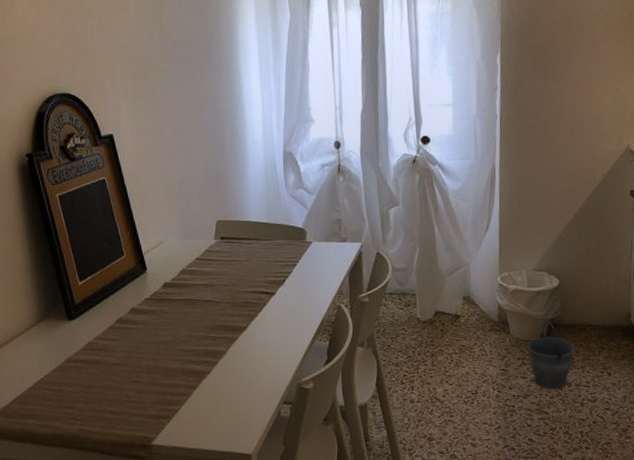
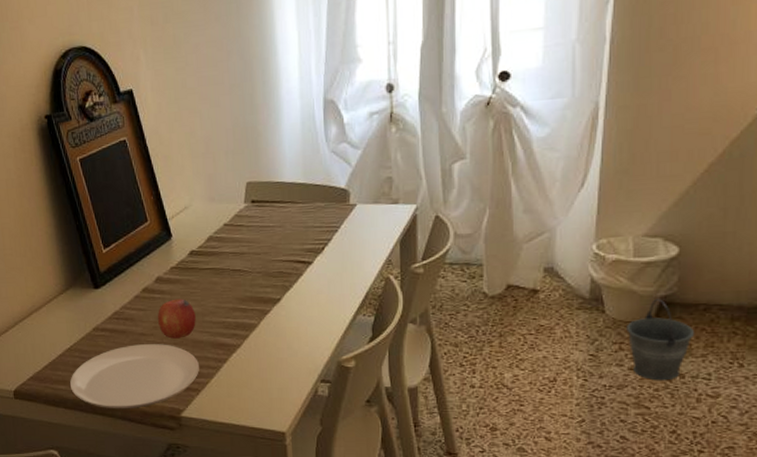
plate: none [39,373,171,442] -> present [70,344,199,409]
fruit: none [130,328,168,368] -> present [157,298,196,339]

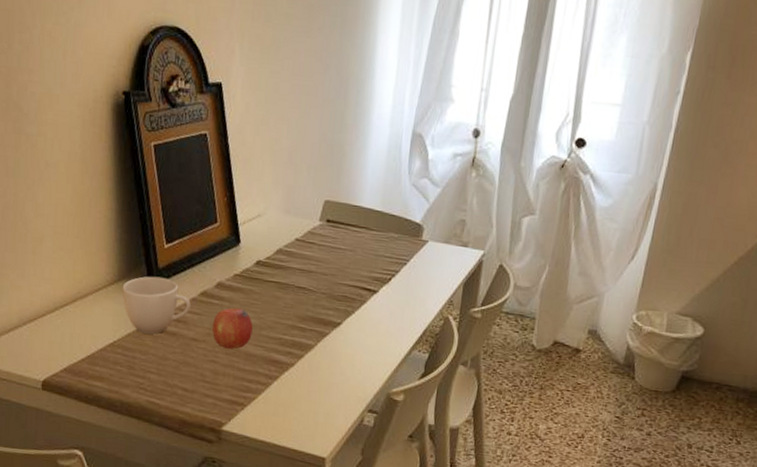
cup: none [70,280,135,335] -> present [122,276,191,334]
plate: present [70,344,199,409] -> none [107,349,249,417]
bucket: present [626,299,695,381] -> none [650,373,706,449]

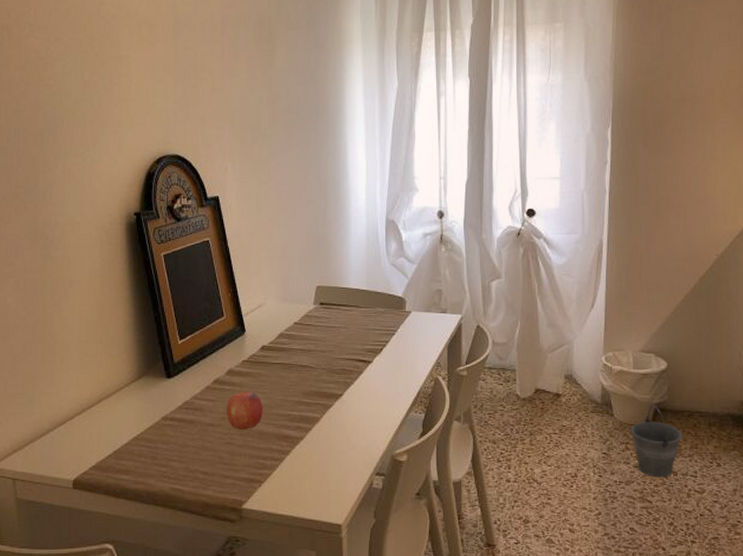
cup: present [122,276,191,334] -> none [142,370,205,424]
bucket: none [650,373,706,449] -> present [631,405,683,478]

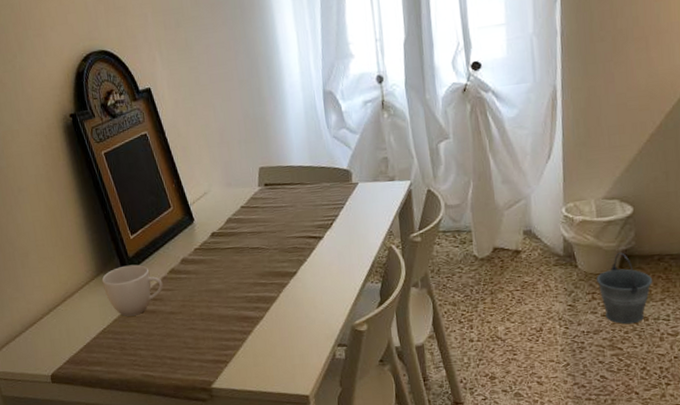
cup: none [142,370,205,424] -> present [101,264,163,316]
fruit: present [226,391,263,430] -> none [184,277,221,315]

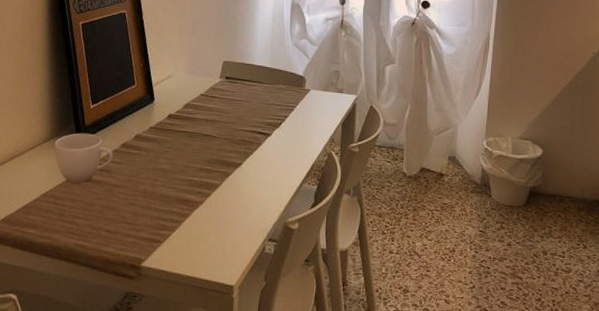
bucket: present [596,252,653,325] -> none [506,189,554,256]

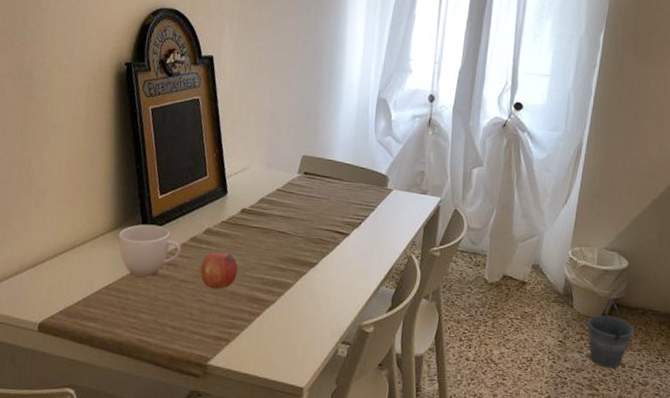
fruit: none [131,155,167,192] -> present [200,251,238,289]
bucket: none [506,189,554,256] -> present [587,301,635,368]

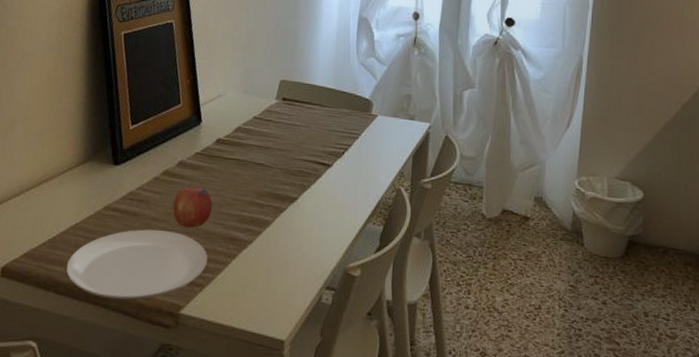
plate: none [101,290,233,353] -> present [66,229,208,301]
cup: present [118,224,182,277] -> none [87,157,153,215]
bucket: present [587,301,635,368] -> none [601,238,657,318]

